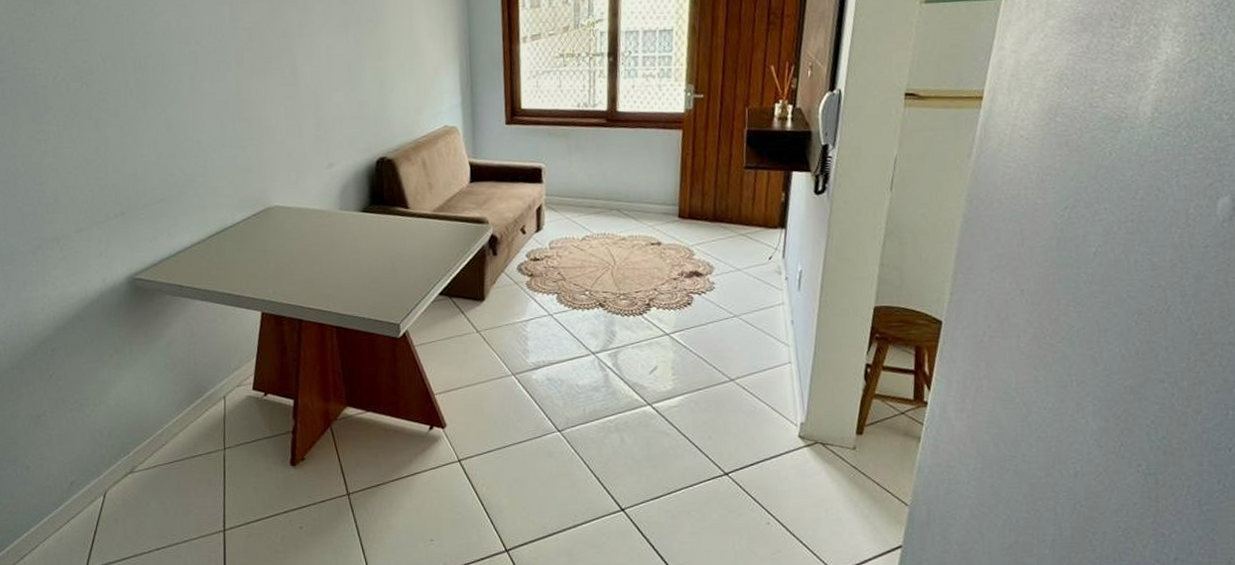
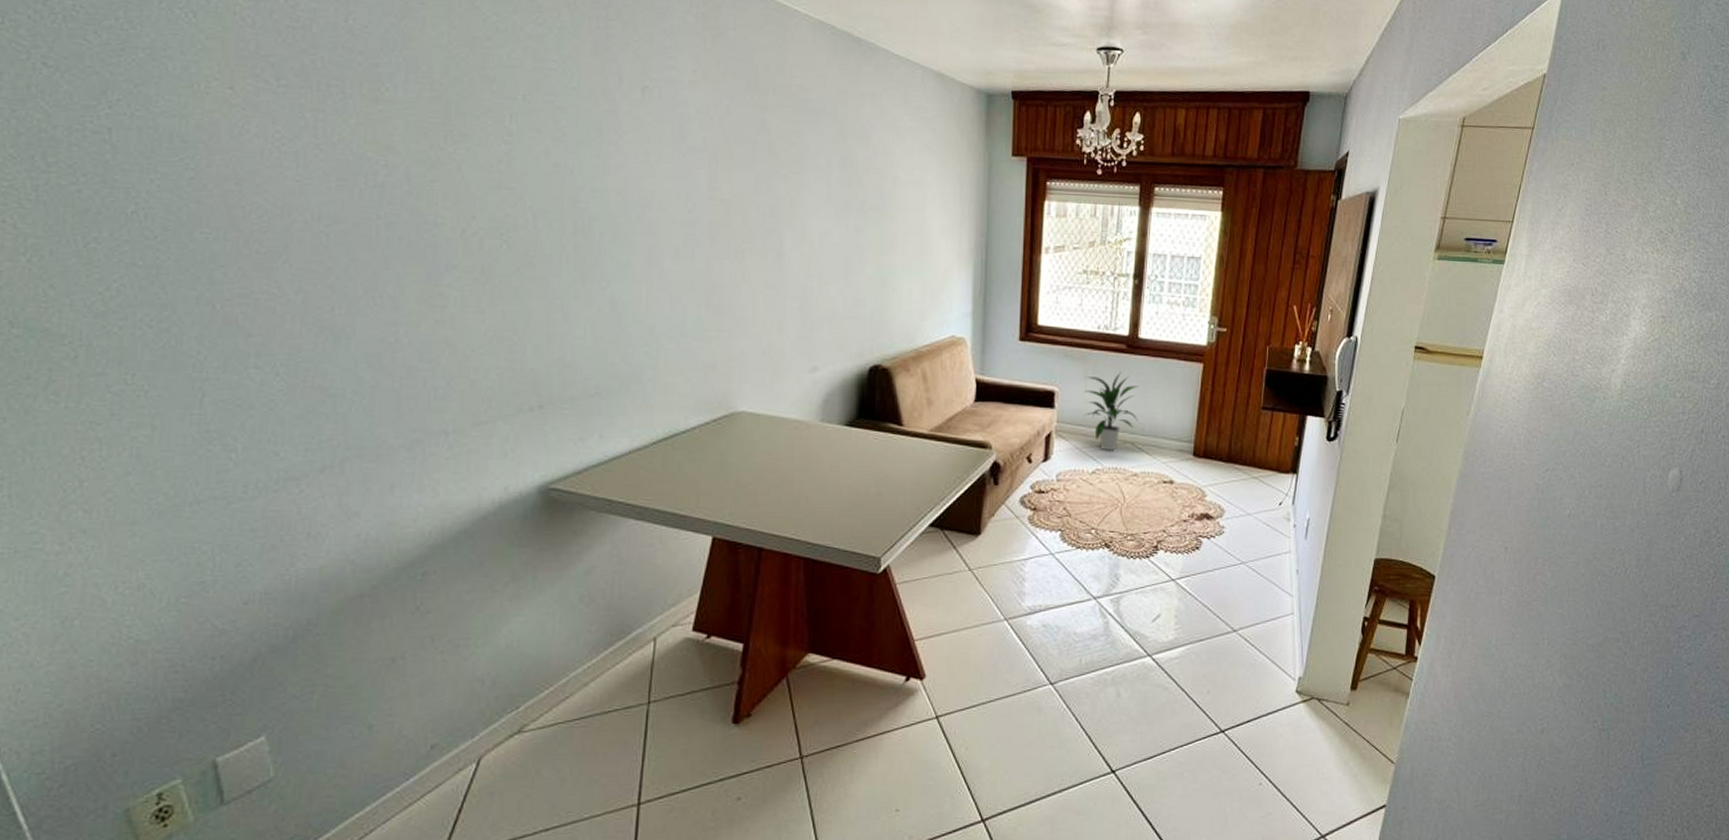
indoor plant: none [569,145,624,219] -> present [1084,372,1140,451]

